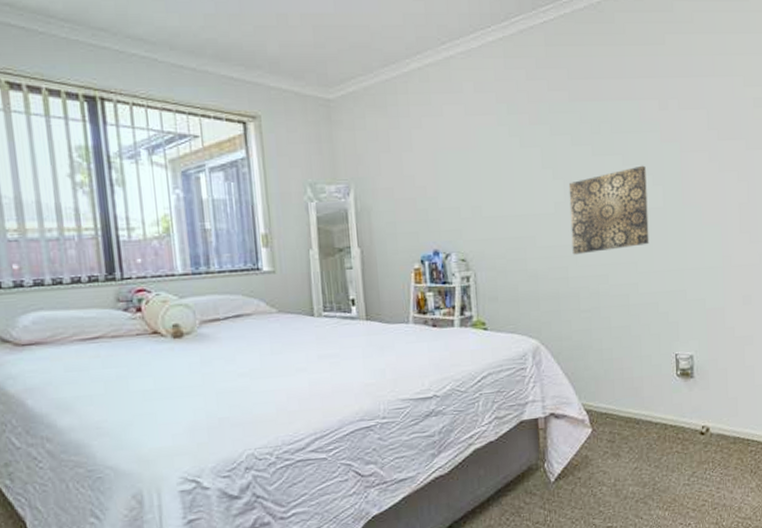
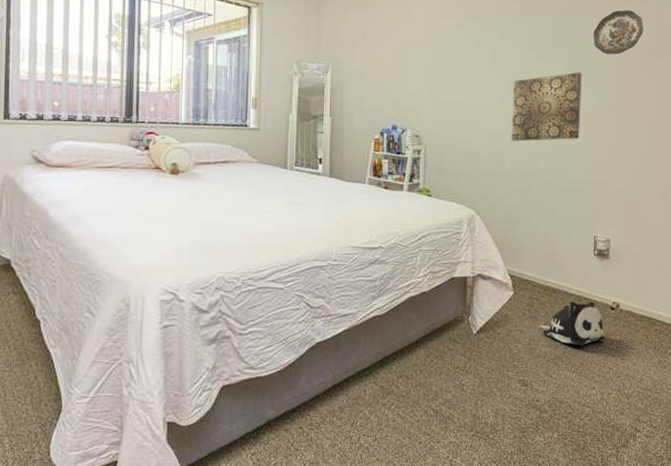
plush toy: none [624,428,697,480] -> present [539,301,605,346]
decorative plate: none [654,87,710,141] -> present [593,10,644,55]

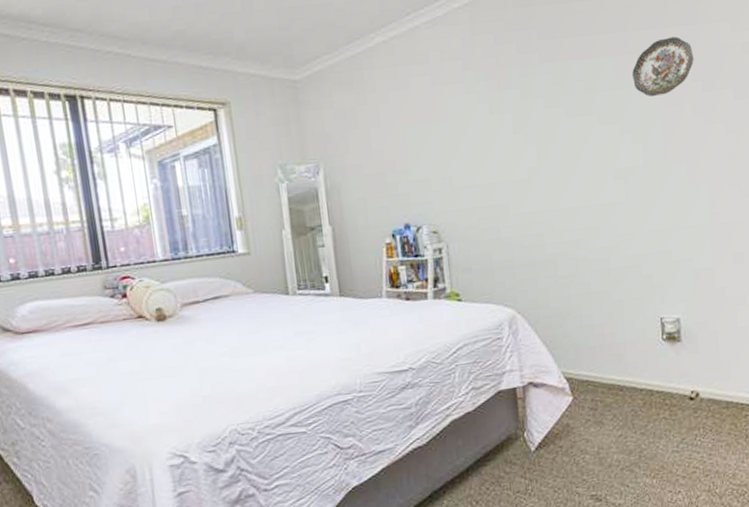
wall art: present [511,72,582,142] -> none [541,123,630,221]
plush toy: present [539,301,605,346] -> none [607,394,687,447]

